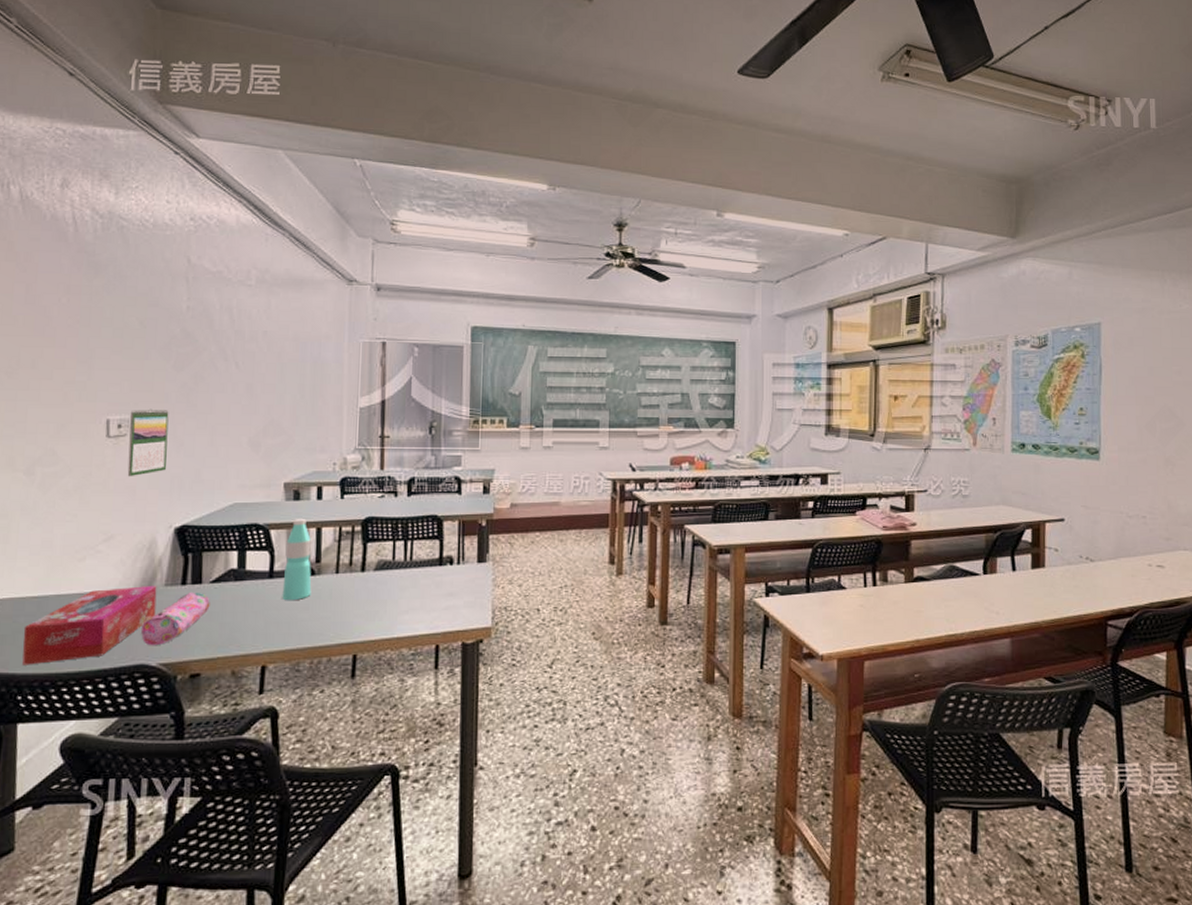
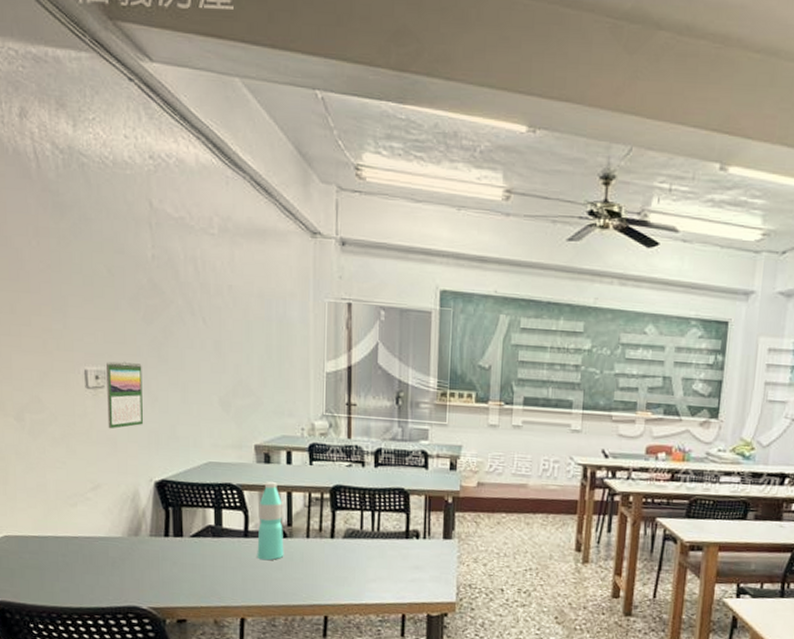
tissue box: present [22,585,157,665] -> none [29,534,143,598]
pencil case: present [141,592,210,646] -> none [132,543,191,591]

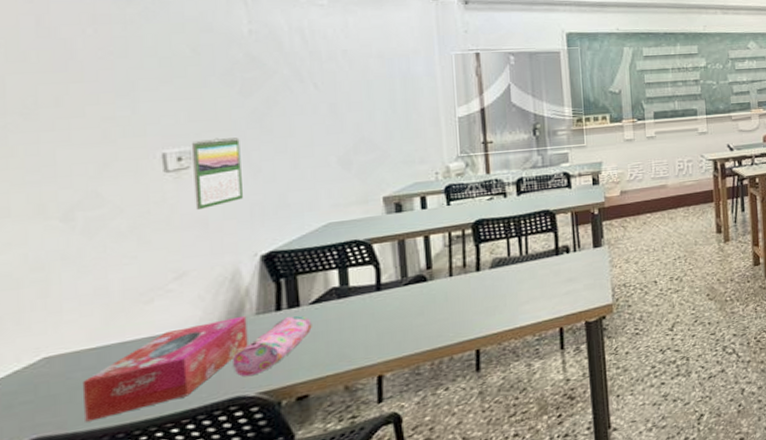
tissue box: none [29,534,143,598] -> present [82,315,248,422]
pencil case: none [132,543,191,591] -> present [233,315,312,377]
water bottle: present [257,482,284,561] -> none [392,229,425,310]

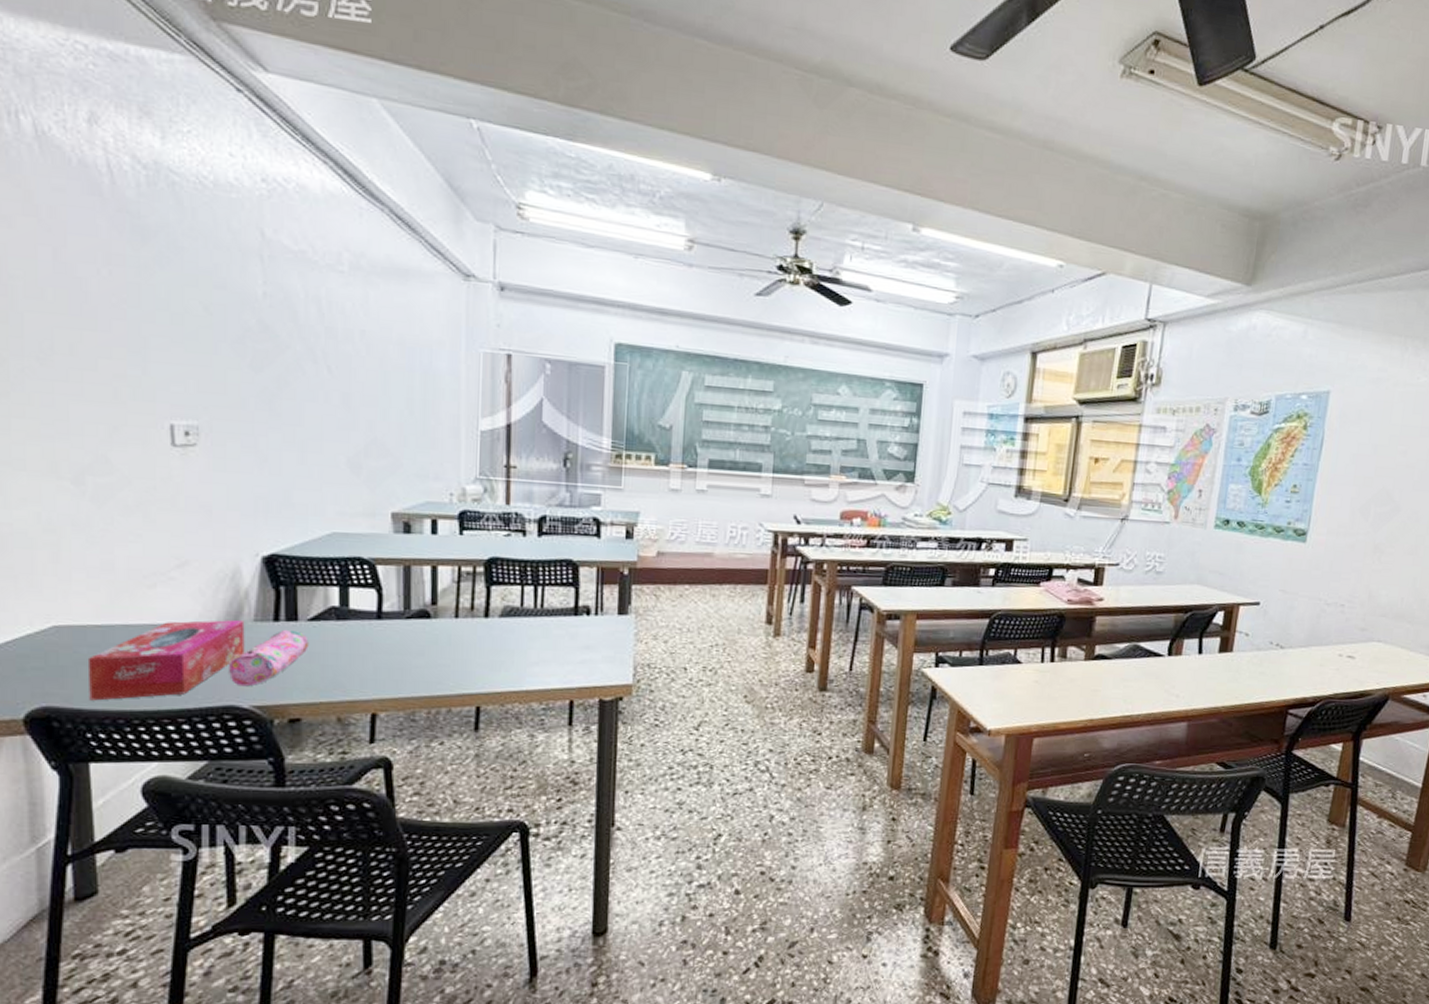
calendar: present [192,137,243,211] -> none [200,415,248,495]

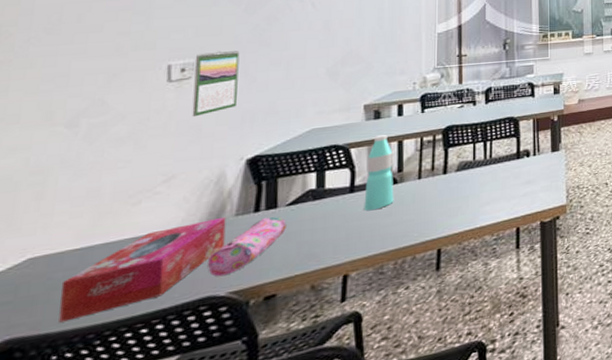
calendar: none [200,415,248,495] -> present [192,51,240,117]
water bottle: none [393,555,427,646] -> present [364,135,394,211]

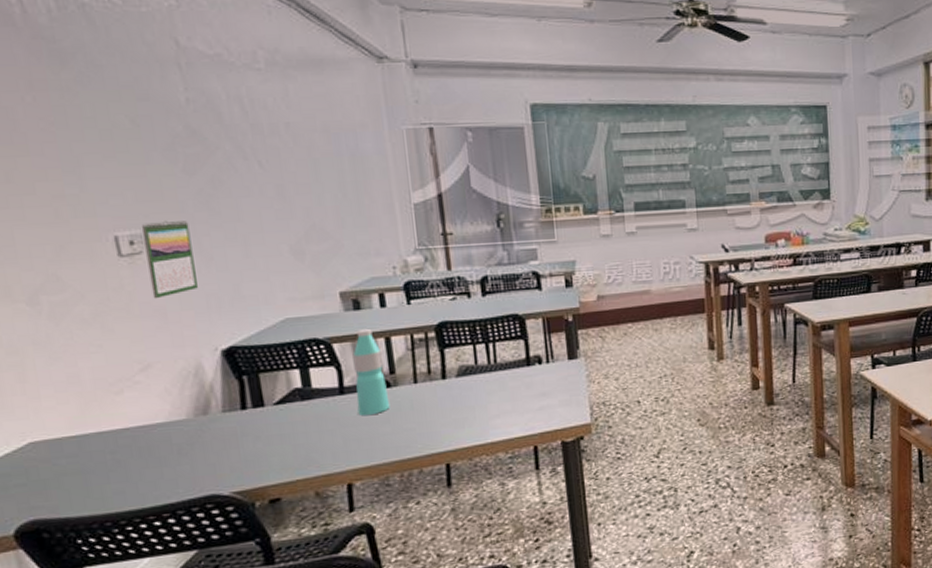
tissue box: present [59,216,226,323] -> none [67,412,218,508]
pencil case: present [208,216,287,277] -> none [204,416,278,476]

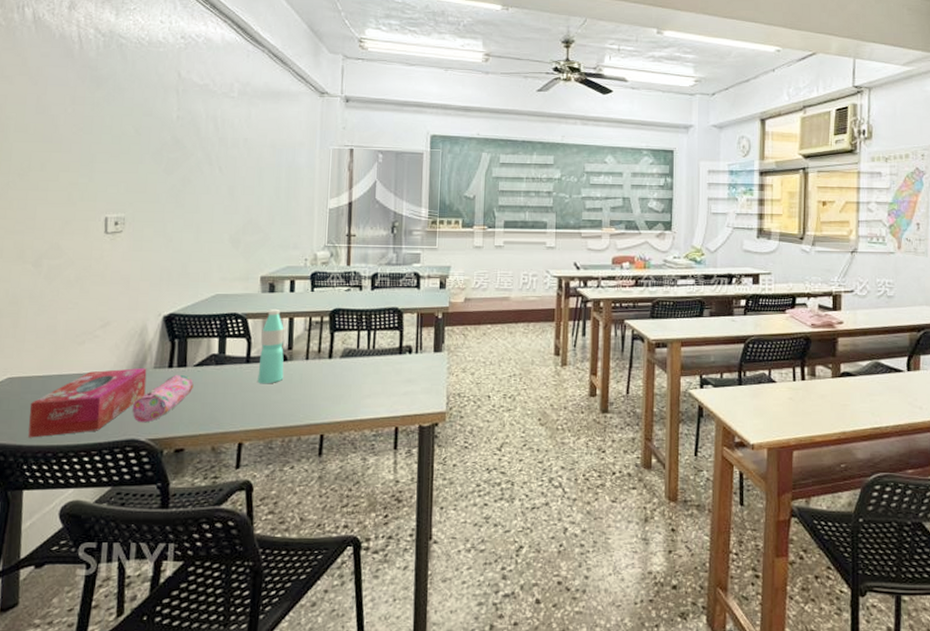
tissue box: none [67,412,218,508] -> present [28,367,147,438]
calendar: present [142,220,198,299] -> none [122,208,160,270]
pencil case: none [204,416,278,476] -> present [132,374,194,423]

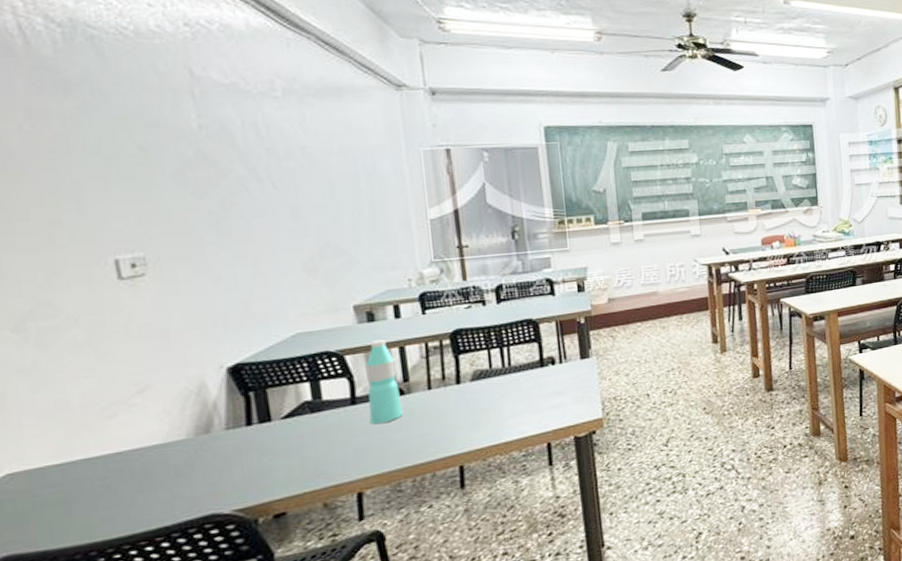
tissue box: present [28,367,147,438] -> none [48,430,220,540]
pencil case: present [132,374,194,423] -> none [204,430,286,494]

